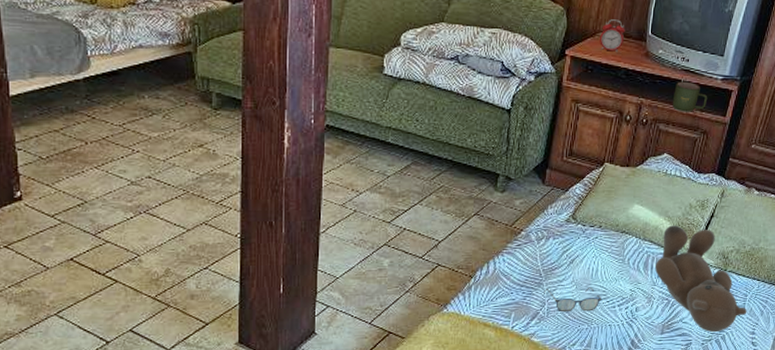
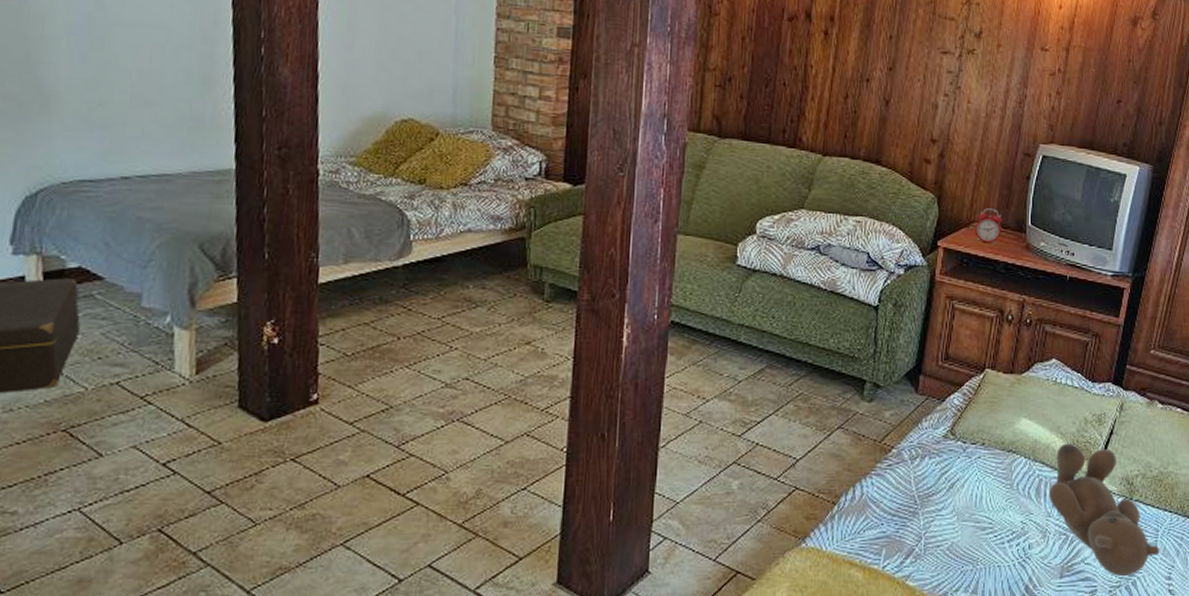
glasses: present [544,287,602,313] -> none [920,517,988,549]
mug: present [672,81,708,113] -> none [1058,277,1098,313]

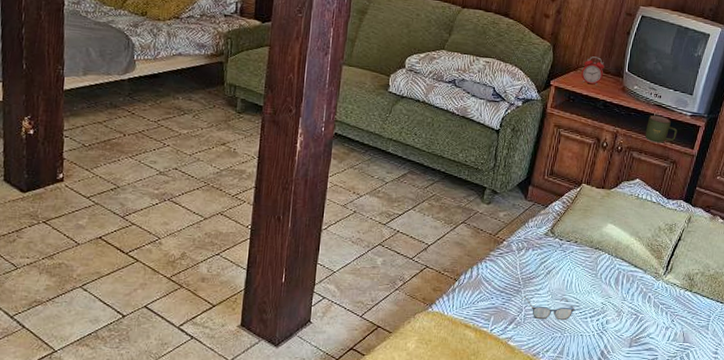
glasses: none [920,517,988,549] -> present [521,295,575,321]
teddy bear: present [1049,443,1160,576] -> none [625,245,711,349]
mug: none [1058,277,1098,313] -> present [645,114,678,144]

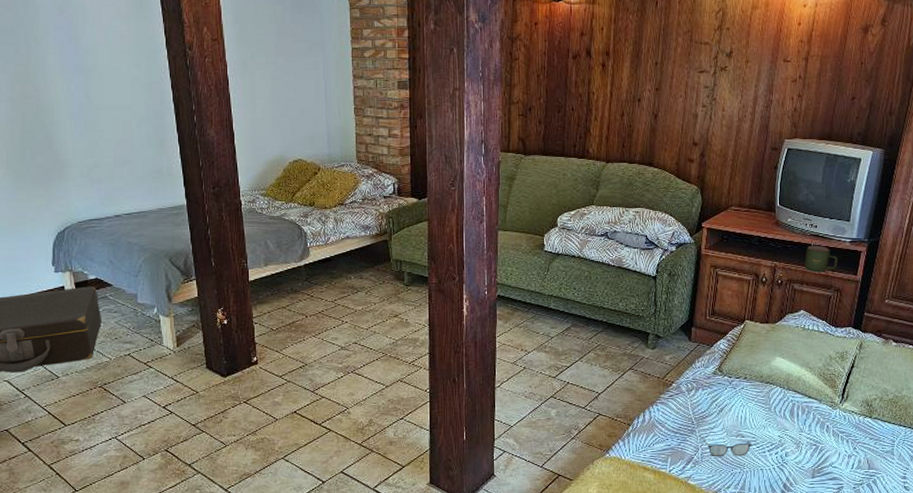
alarm clock: present [581,56,605,85] -> none [732,194,755,222]

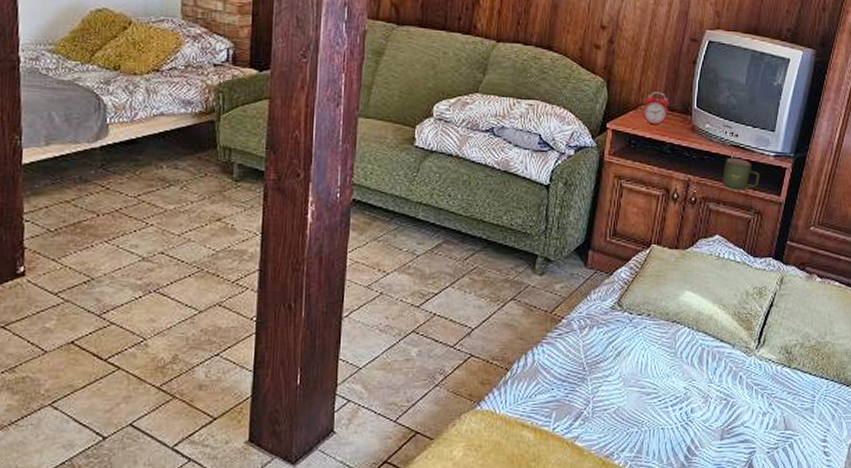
glasses: present [697,433,752,457] -> none [588,383,653,413]
alarm clock: none [732,194,755,222] -> present [643,92,669,125]

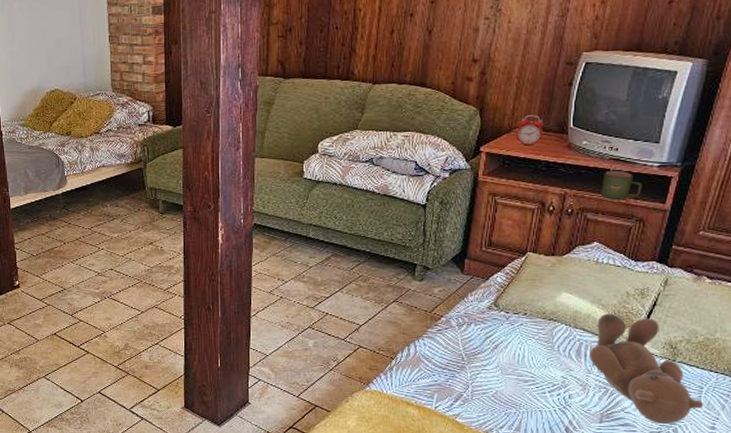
teddy bear: none [711,314,817,438] -> present [590,313,704,424]

